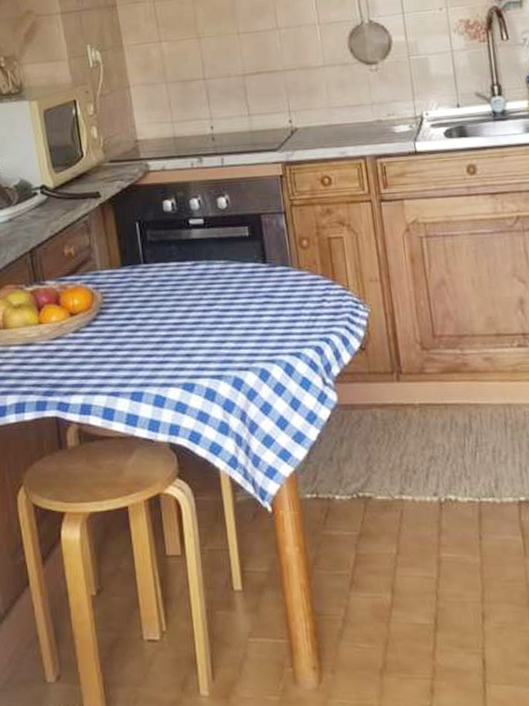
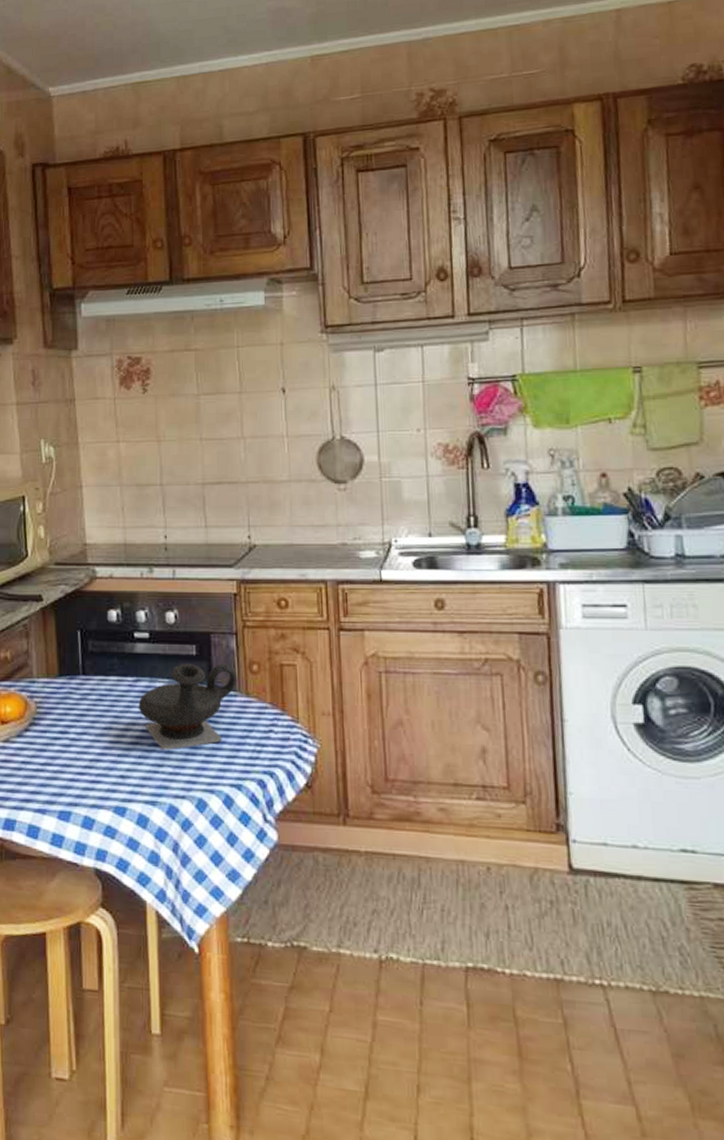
teapot: none [198,241,290,328] -> present [138,663,238,751]

